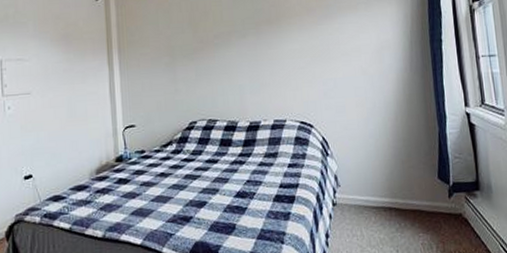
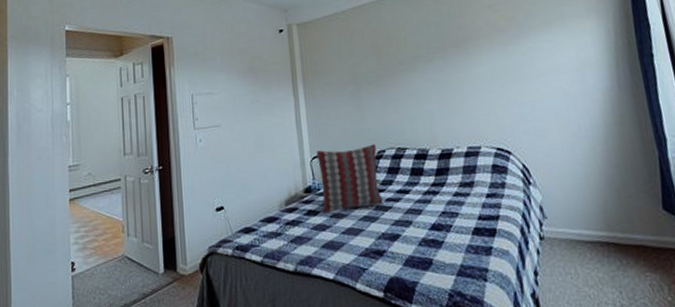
pillow: none [128,115,192,182] -> present [316,144,383,214]

